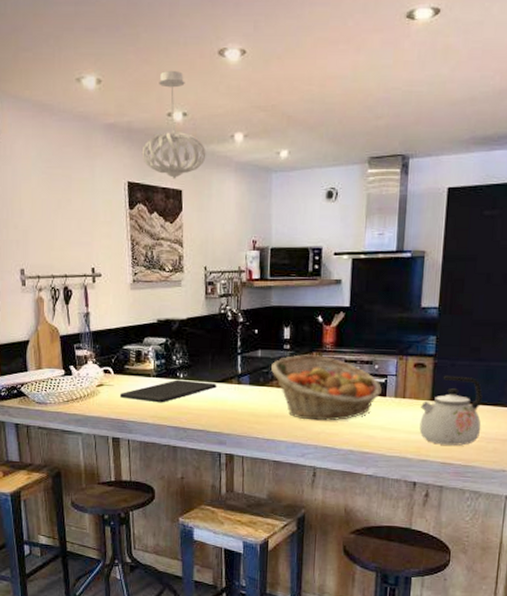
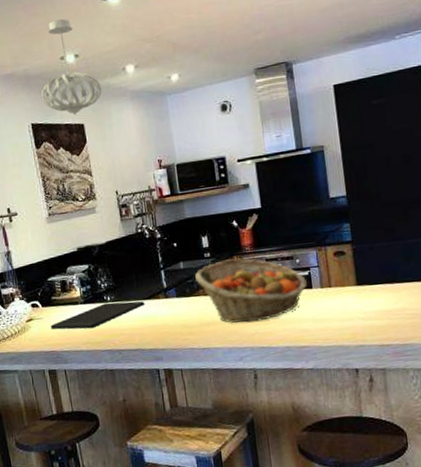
kettle: present [419,375,483,446] -> none [348,257,412,328]

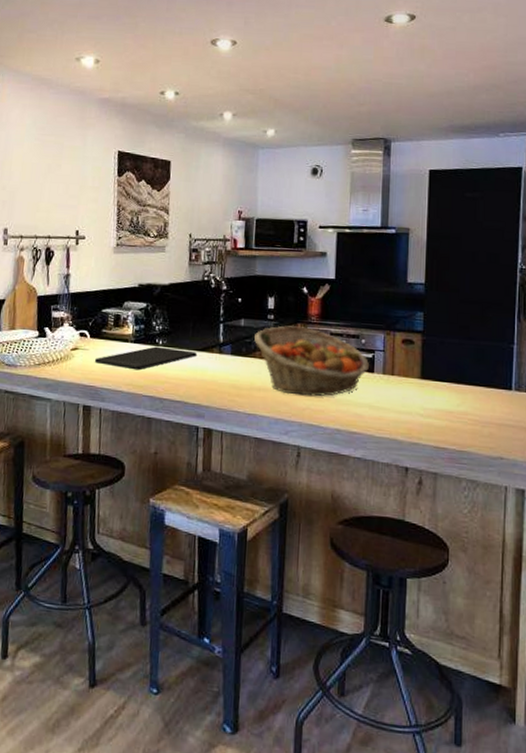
pendant light: present [40,19,102,115] -> none [133,55,196,151]

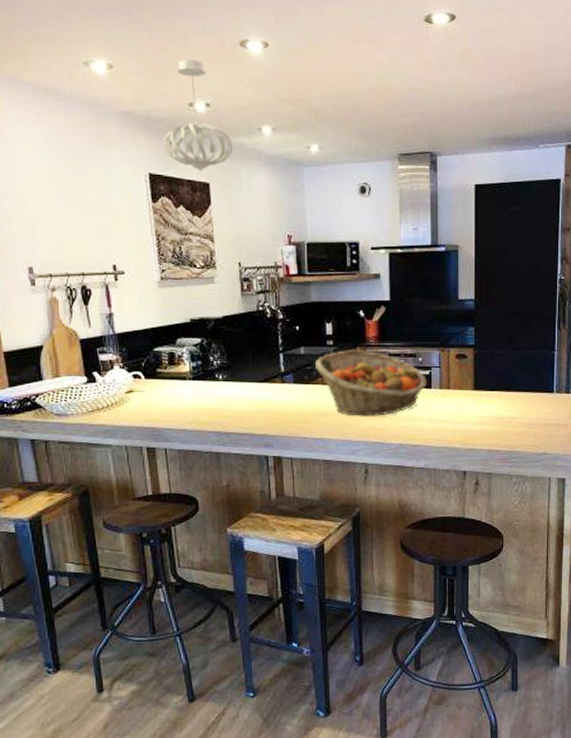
cutting board: present [94,346,198,370] -> none [152,381,260,407]
pendant light: none [133,55,196,151] -> present [162,59,233,172]

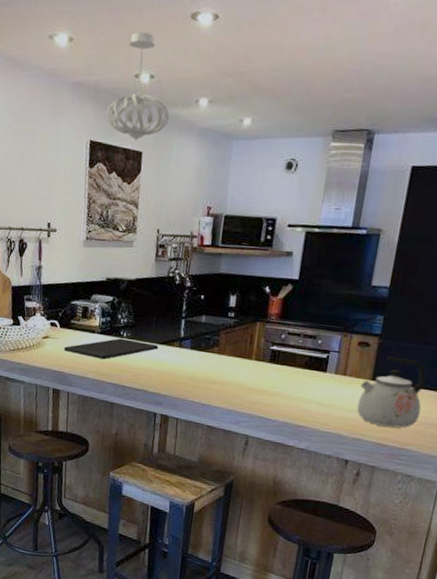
cutting board: none [152,381,260,407] -> present [63,338,159,360]
fruit basket: present [315,349,427,416] -> none [214,323,323,392]
kettle: none [465,365,522,433] -> present [357,356,426,428]

